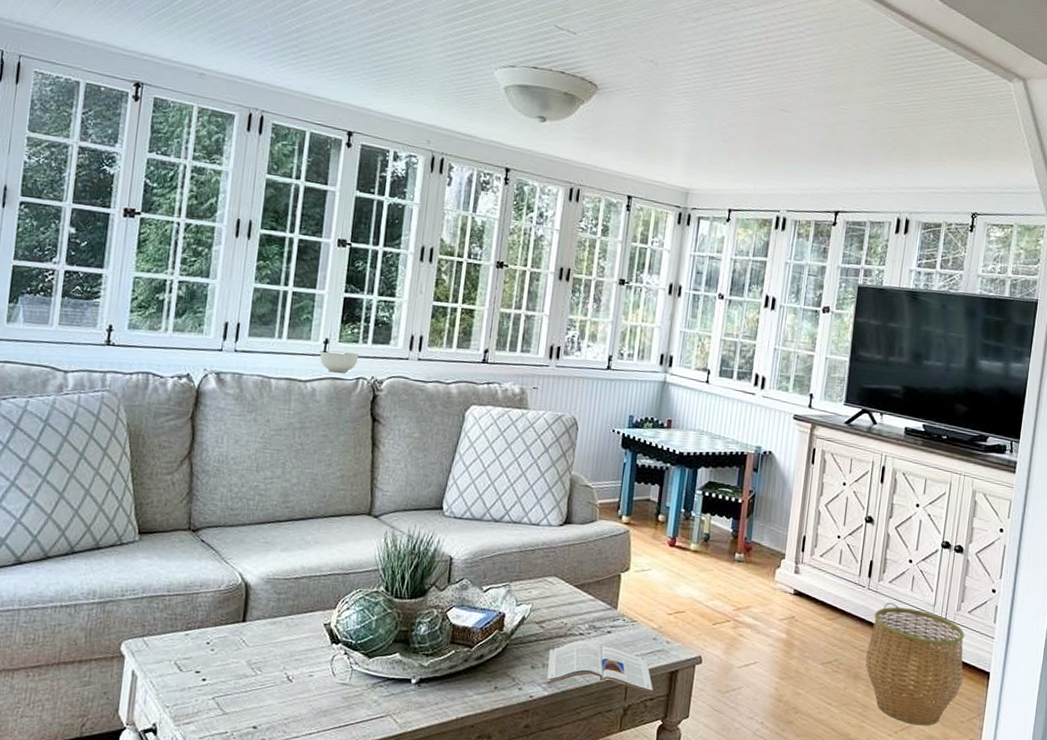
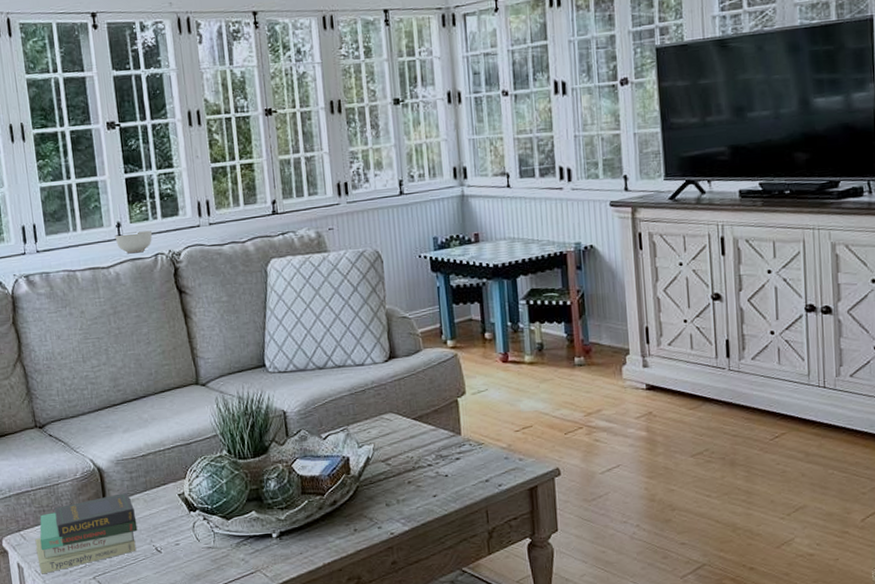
books: none [155,613,274,687] -> present [35,493,138,574]
magazine: present [546,640,653,693] -> none [400,471,515,520]
basket: present [865,602,965,726] -> none [738,379,858,504]

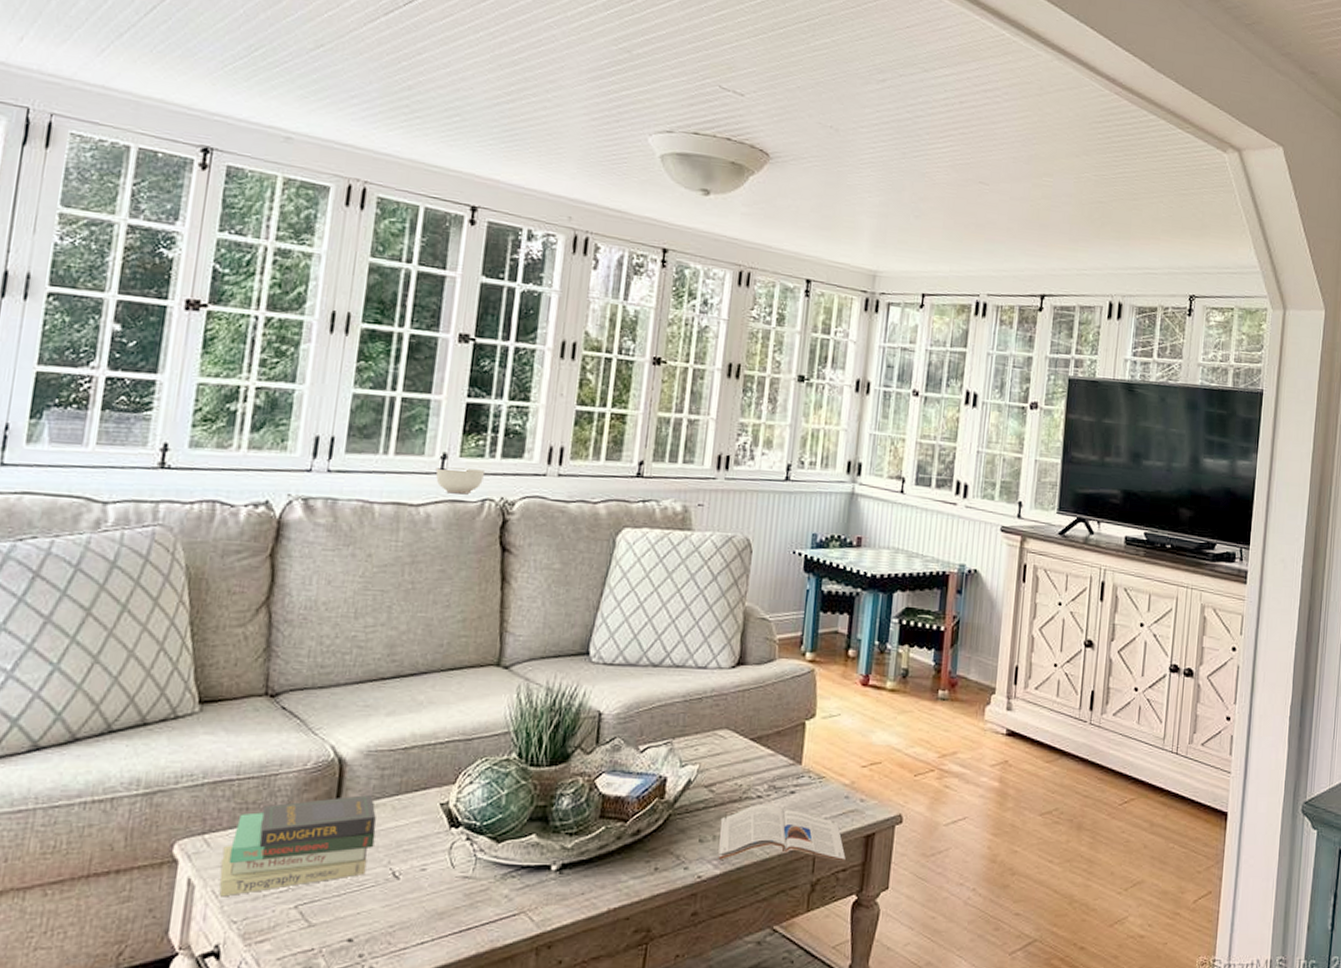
magazine: none [400,471,515,520] -> present [718,805,846,863]

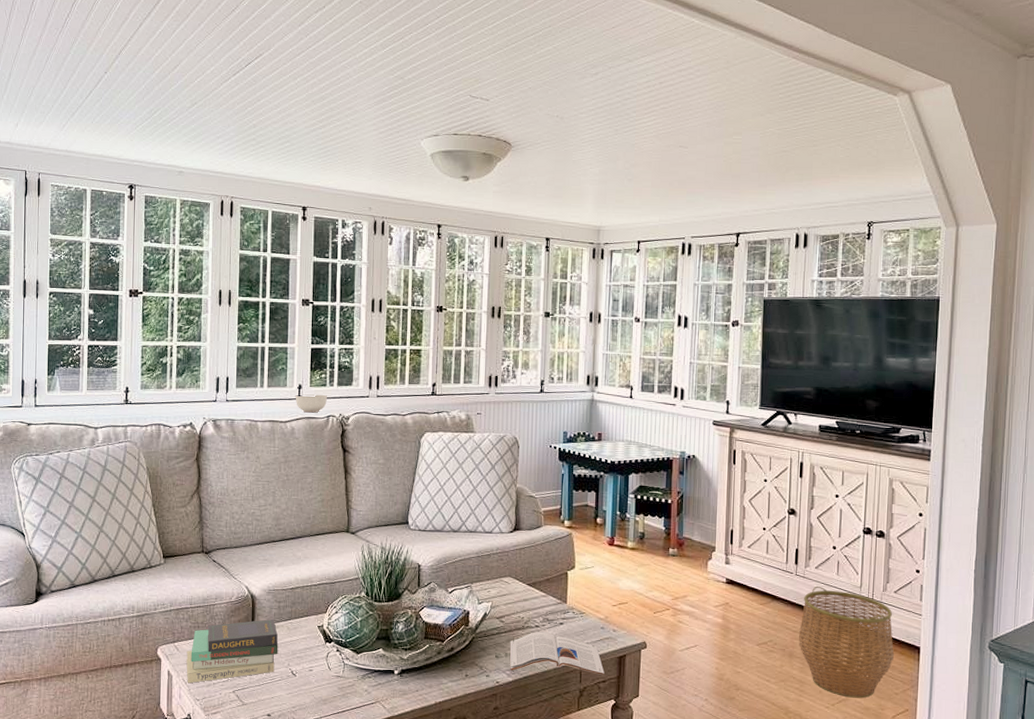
basket: none [1089,737,1199,880] -> present [798,586,895,698]

